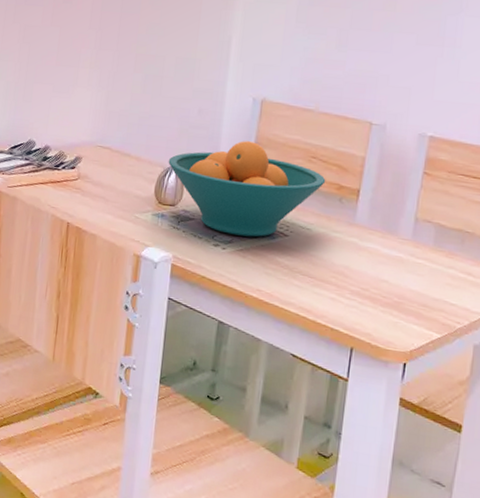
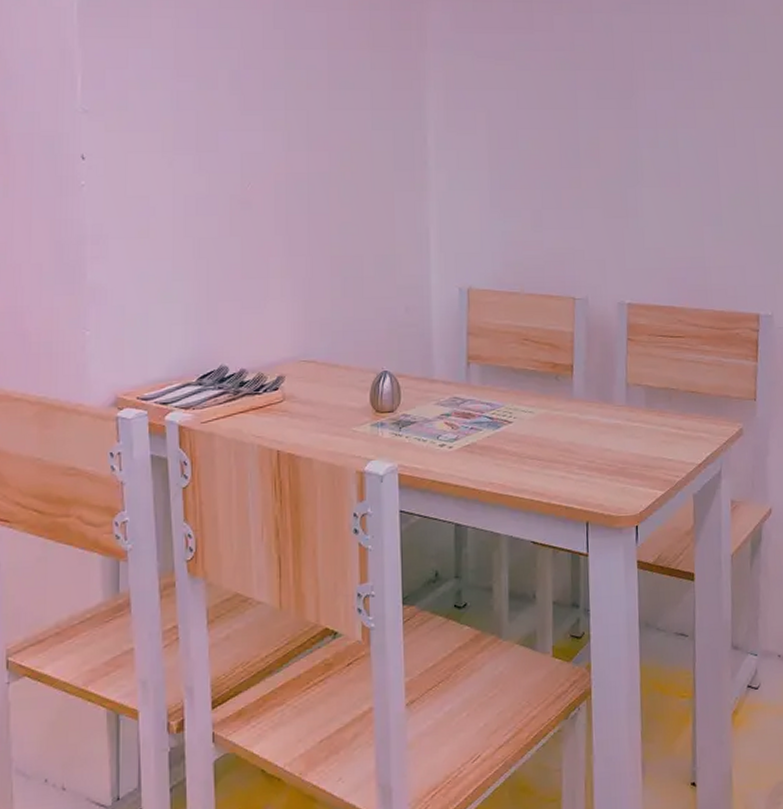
fruit bowl: present [168,141,326,237] -> none [380,332,541,432]

